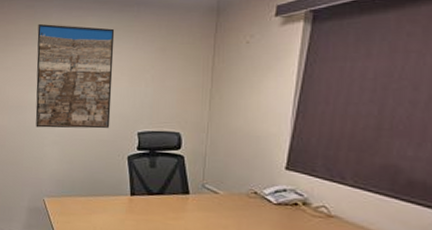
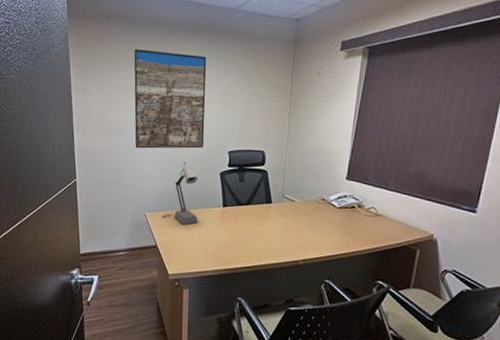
desk lamp: none [62,143,103,214] -> present [162,162,198,225]

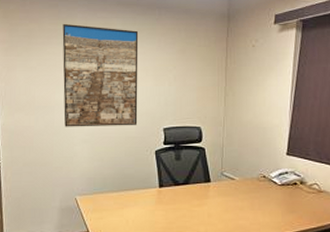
desk lamp: present [162,162,198,225] -> none [94,140,133,208]

